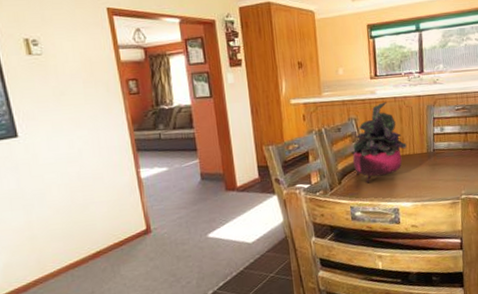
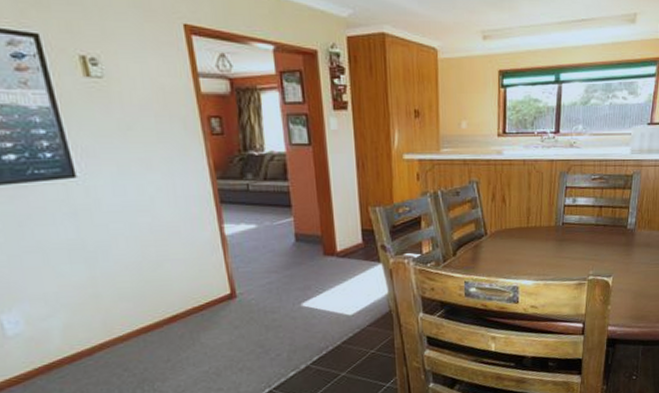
potted plant: present [351,101,407,184] -> none [470,163,534,257]

